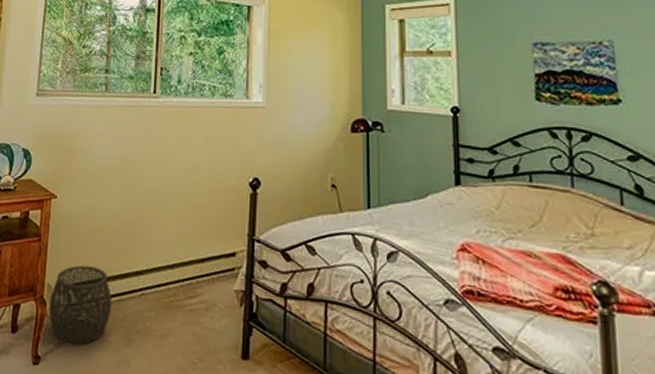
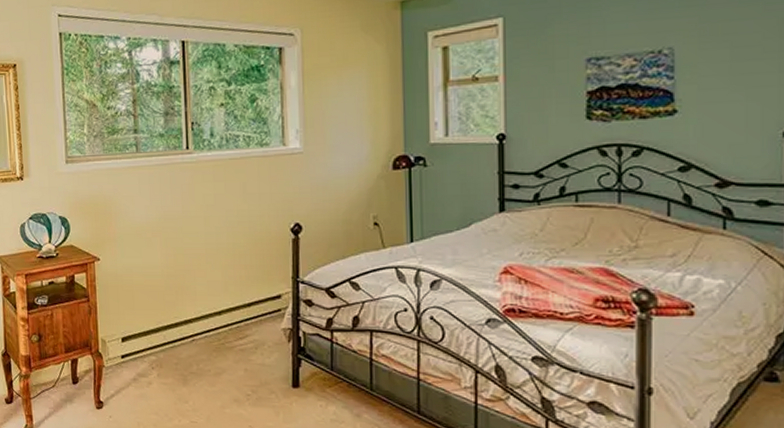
woven basket: present [48,265,113,345] -> none [105,319,166,390]

